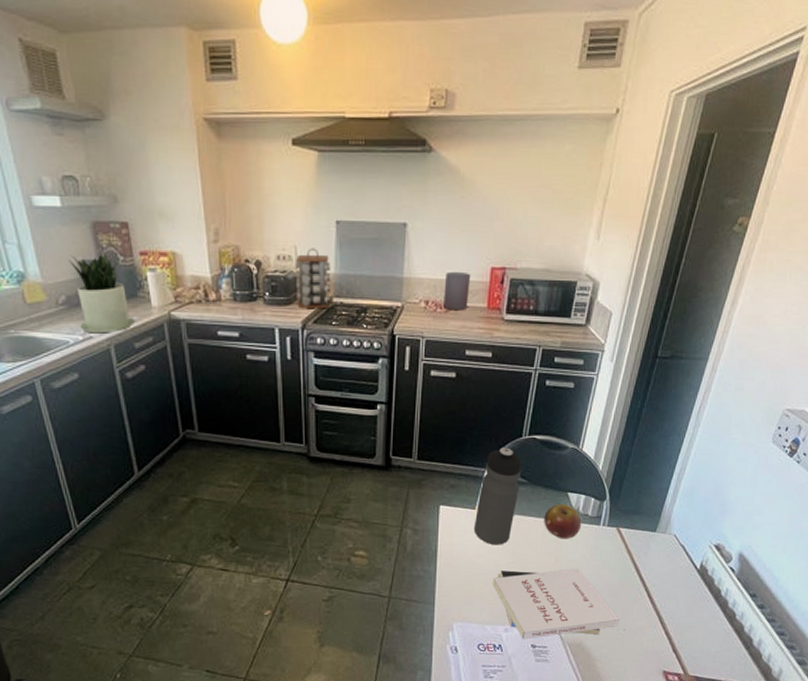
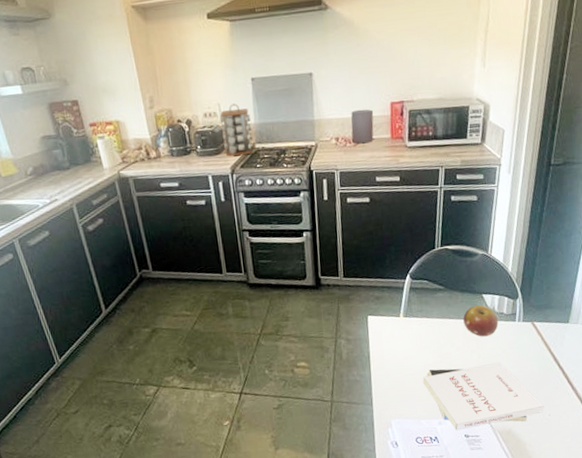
planter: present [68,252,136,334] -> none [32,127,92,197]
water bottle: present [473,447,522,545] -> none [400,259,439,348]

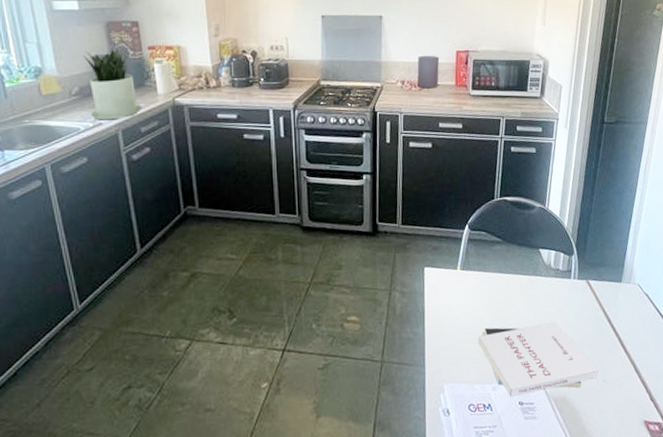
planter: none [32,127,92,197] -> present [82,48,143,120]
spice rack: present [219,103,254,157] -> none [286,39,319,92]
fruit: present [463,305,499,337] -> none [520,260,555,294]

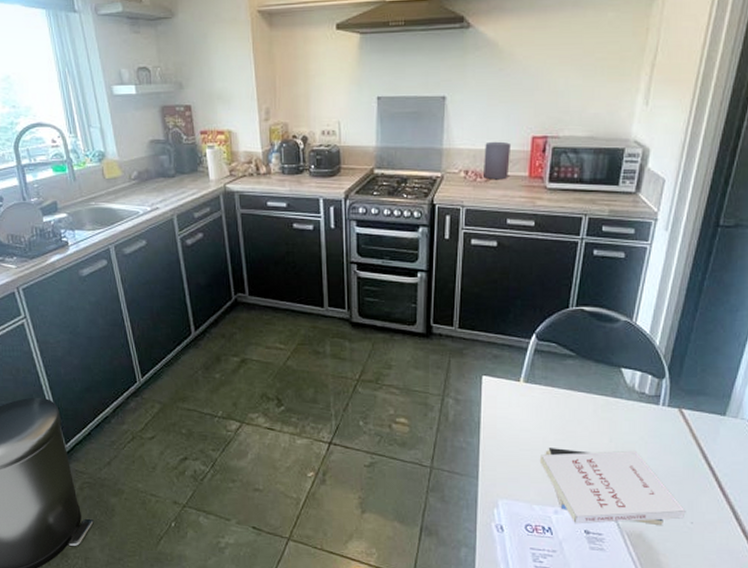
planter: present [82,48,143,120] -> none [140,132,196,205]

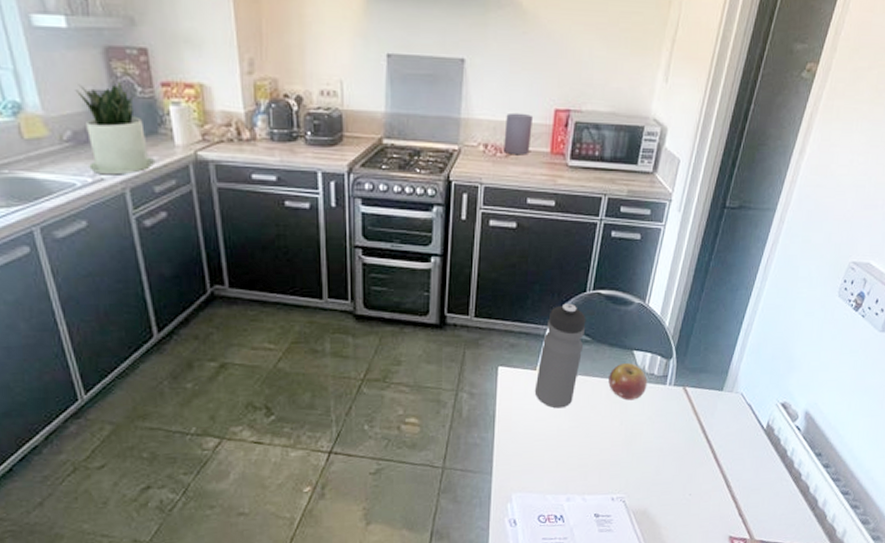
planter: none [140,132,196,205] -> present [74,82,156,175]
water bottle: none [518,318,570,420] -> present [534,303,586,409]
books: present [539,448,686,526] -> none [553,431,686,509]
fruit: none [595,380,638,418] -> present [608,363,648,401]

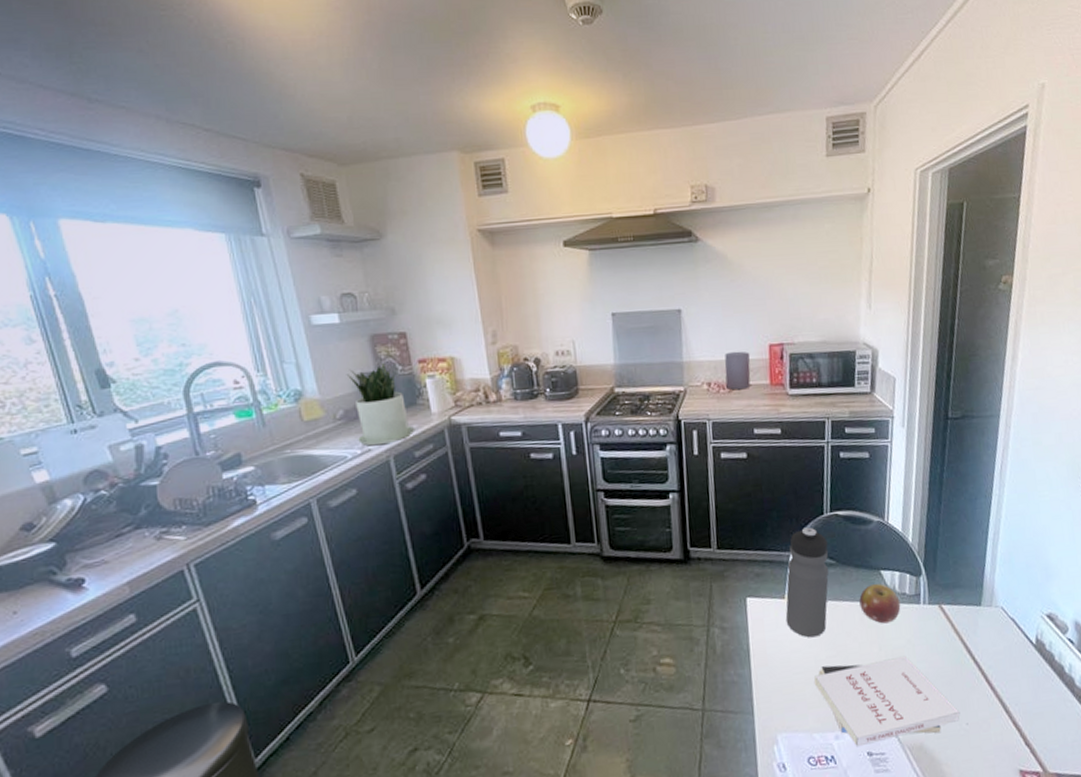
books: none [553,431,686,509] -> present [814,655,960,747]

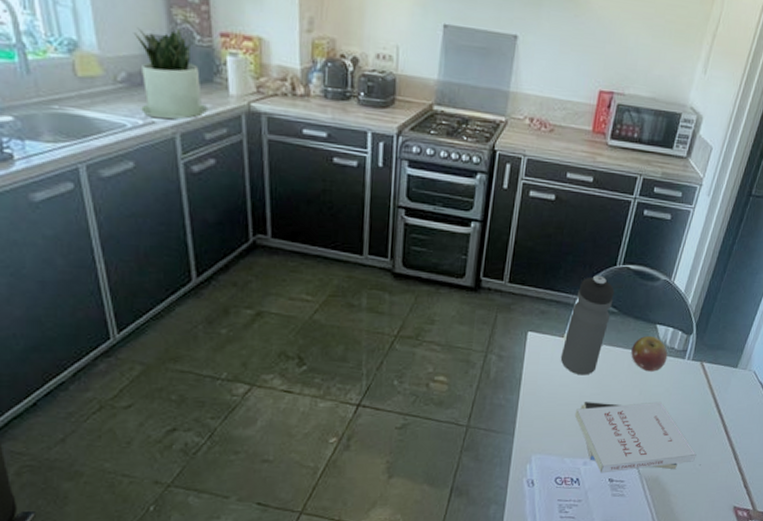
canister: present [724,351,751,391] -> none [548,90,579,132]

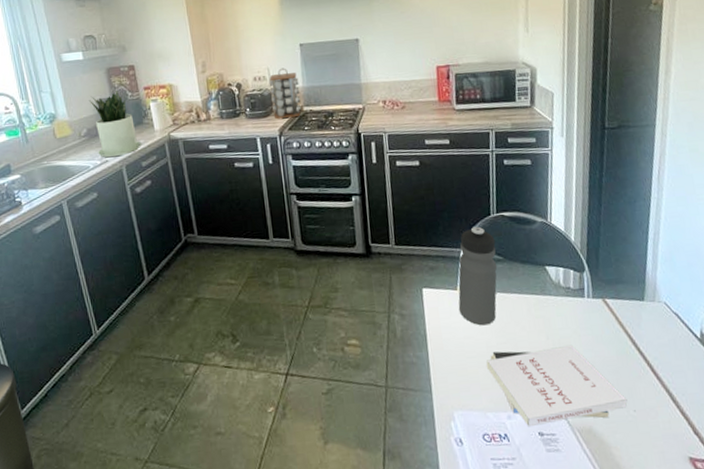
spice rack: none [393,50,434,117] -> present [269,68,302,120]
fruit: present [631,336,668,372] -> none [526,278,566,315]

